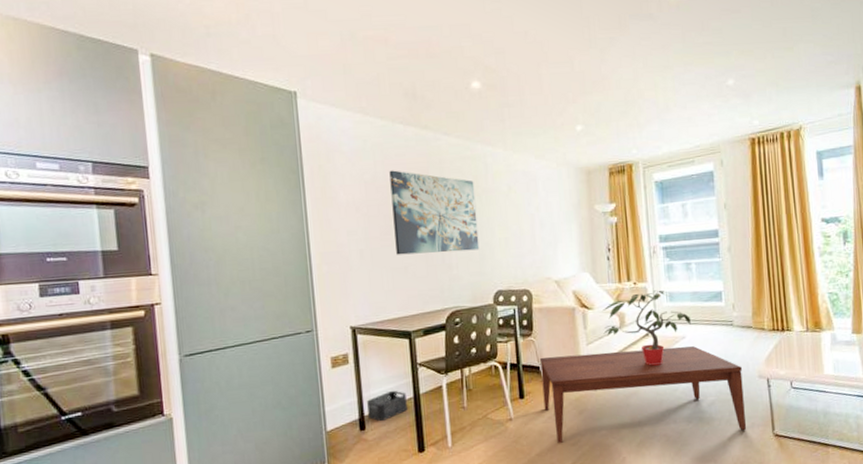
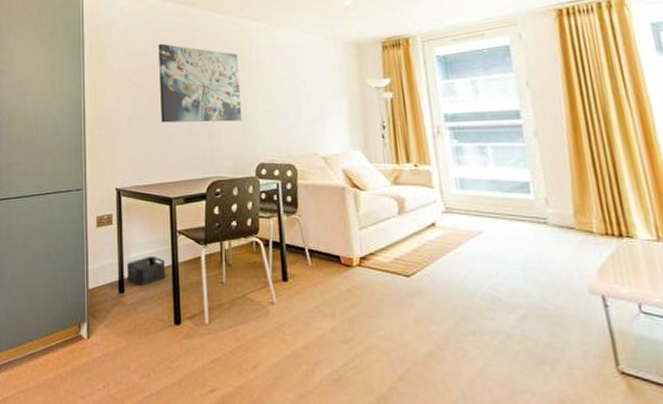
coffee table: present [540,346,746,443] -> none [306,239,575,358]
potted plant: present [603,290,693,366] -> none [378,175,492,262]

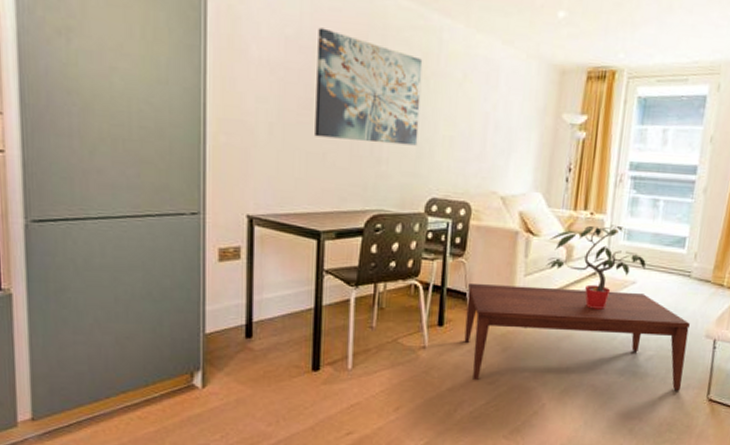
storage bin: present [127,255,165,287] -> none [258,297,306,331]
coffee table: none [306,239,575,358] -> present [464,284,690,390]
potted plant: none [378,175,492,262] -> present [545,225,648,310]

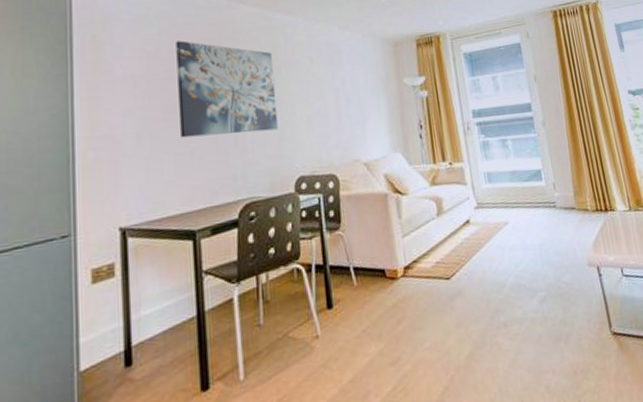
coffee table: present [464,284,690,390] -> none [350,233,582,364]
potted plant: present [545,225,648,310] -> none [418,170,515,259]

